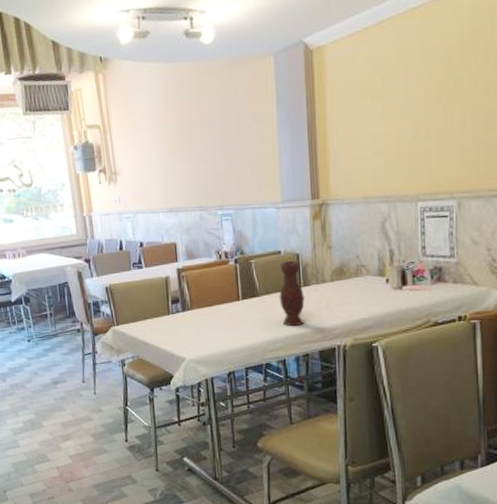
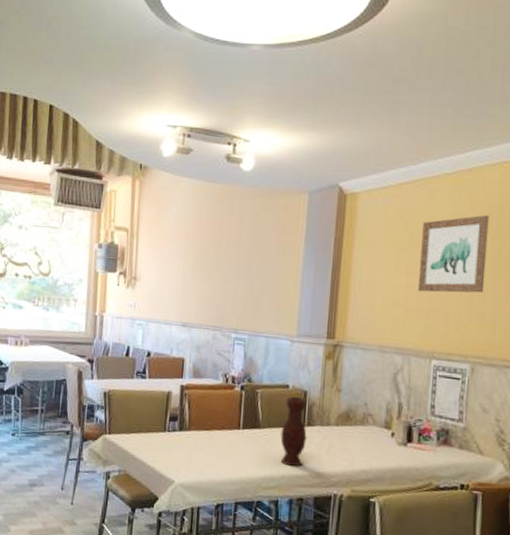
wall art: none [394,44,464,137] -> present [418,214,489,293]

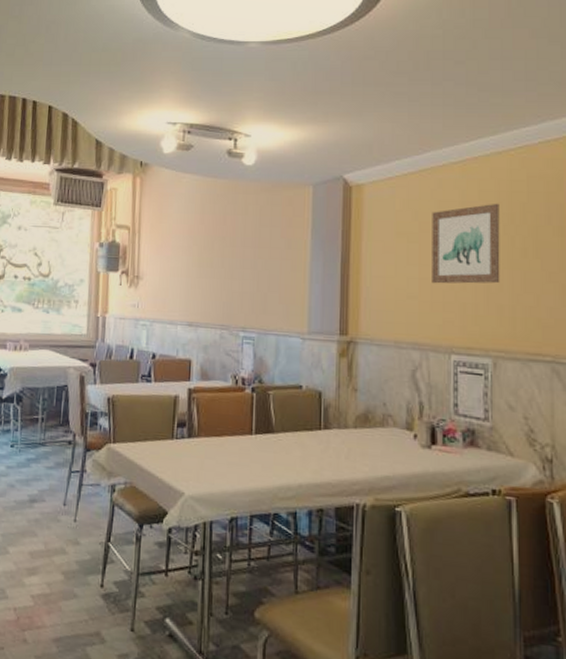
vase: present [280,396,307,467] -> none [296,397,324,475]

